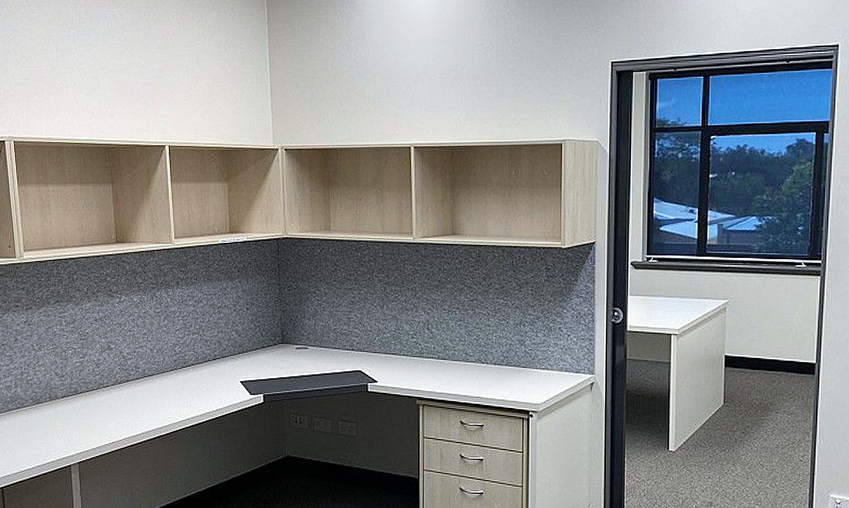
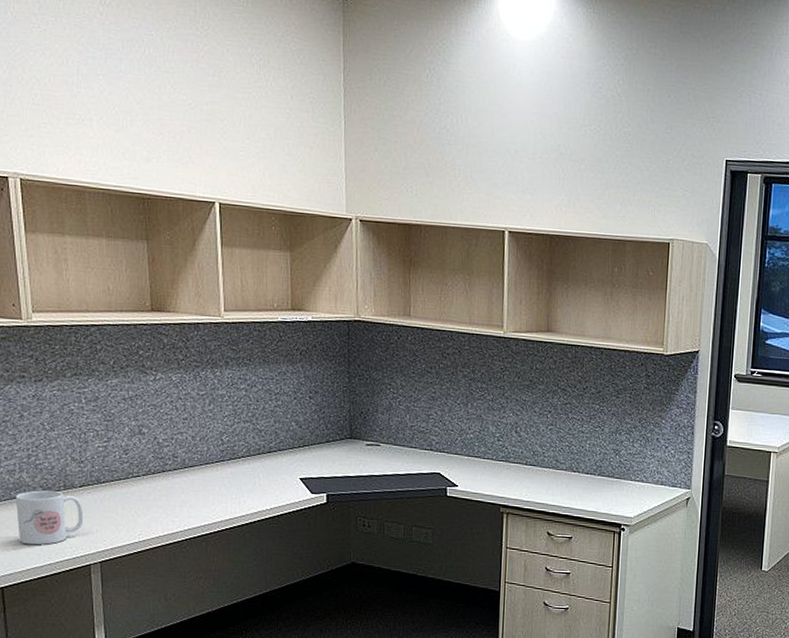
mug: none [11,402,65,450] -> present [15,490,84,545]

